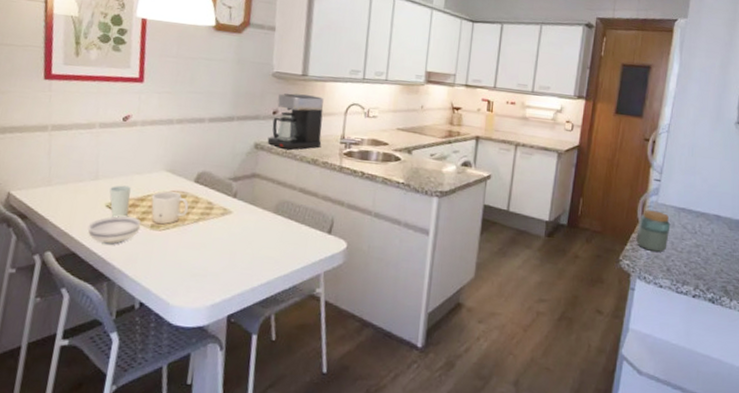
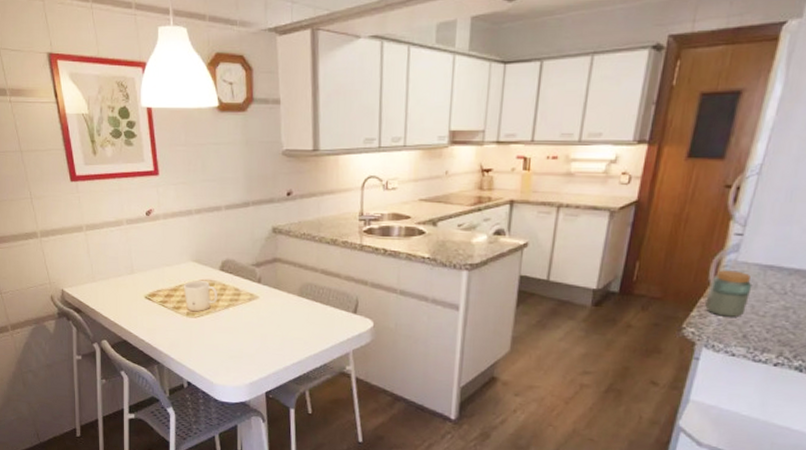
bowl: present [87,215,141,245] -> none [133,305,178,332]
cup: present [109,185,131,218] -> none [146,277,165,308]
coffee maker: present [267,93,324,150] -> none [284,171,340,231]

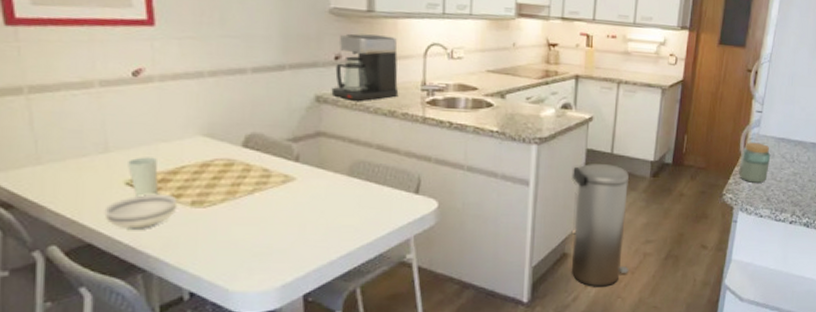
bowl: none [133,305,178,332] -> present [104,193,178,229]
cup: none [146,277,165,308] -> present [128,157,158,196]
mug: present [183,280,218,312] -> none [187,160,239,200]
coffee maker: none [284,171,340,231] -> present [331,33,399,101]
pedal bin: none [500,290,567,414] -> present [572,164,630,287]

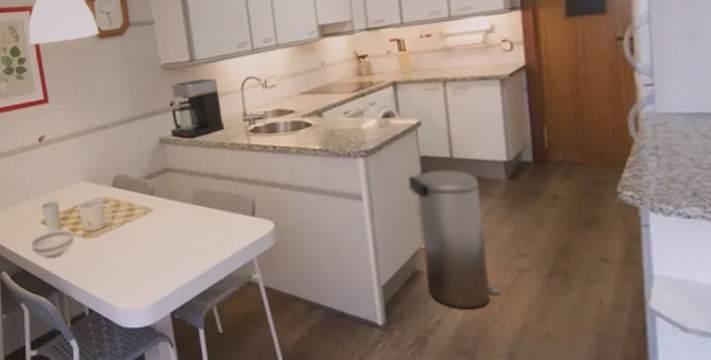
mug: none [187,160,239,200] -> present [77,199,113,233]
peanut butter: present [739,142,771,184] -> none [634,123,685,175]

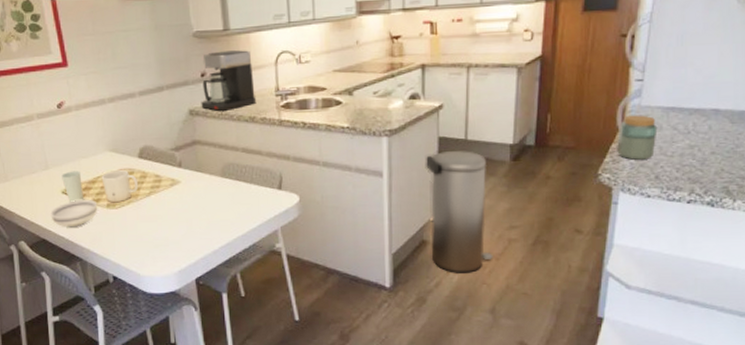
peanut butter: none [634,123,685,175] -> present [617,115,658,161]

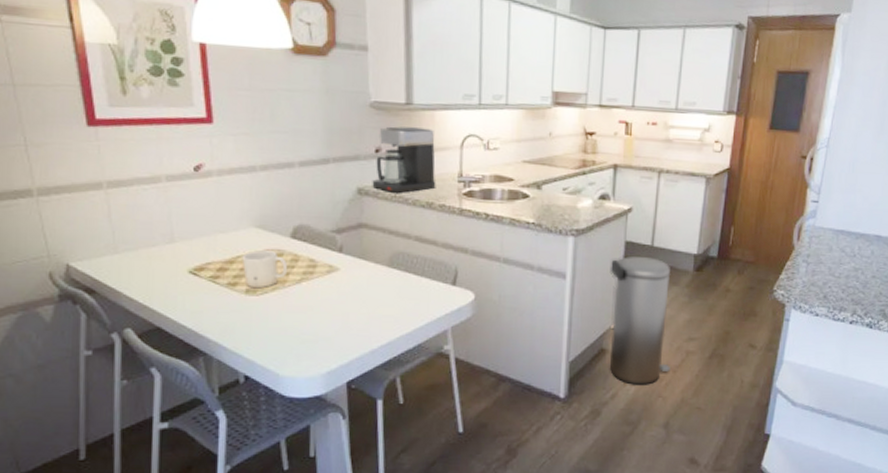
bowl: present [50,199,98,228] -> none [170,281,234,315]
cup: present [62,171,83,202] -> none [190,247,217,284]
peanut butter: present [617,115,658,161] -> none [791,234,828,280]

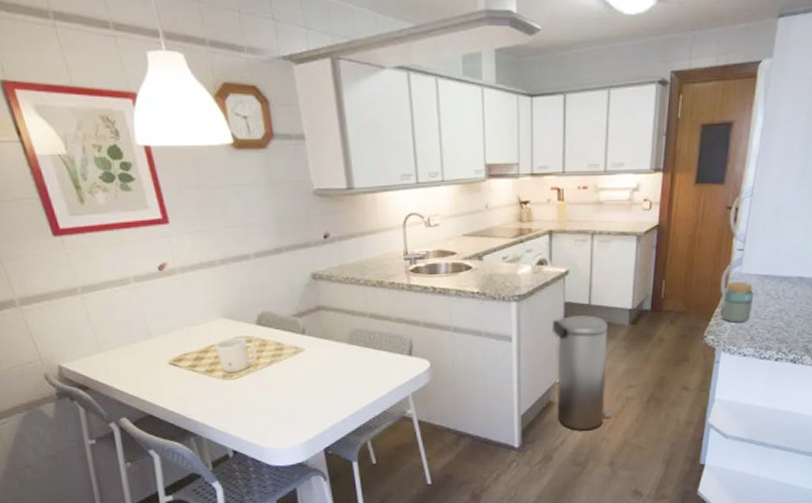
coffee maker: present [372,126,436,193] -> none [324,211,384,275]
peanut butter: none [791,234,828,280] -> present [720,282,754,324]

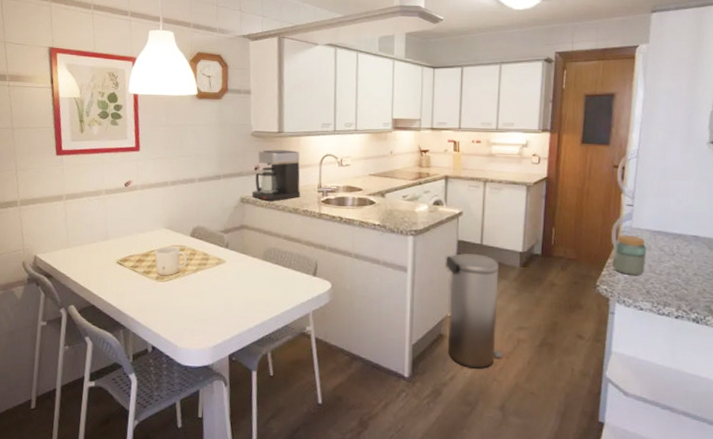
coffee maker: none [324,211,384,275] -> present [252,150,301,201]

